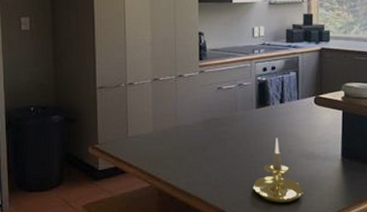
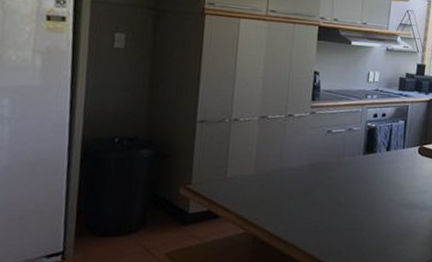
candle holder: present [253,138,303,204] -> none [351,186,399,253]

